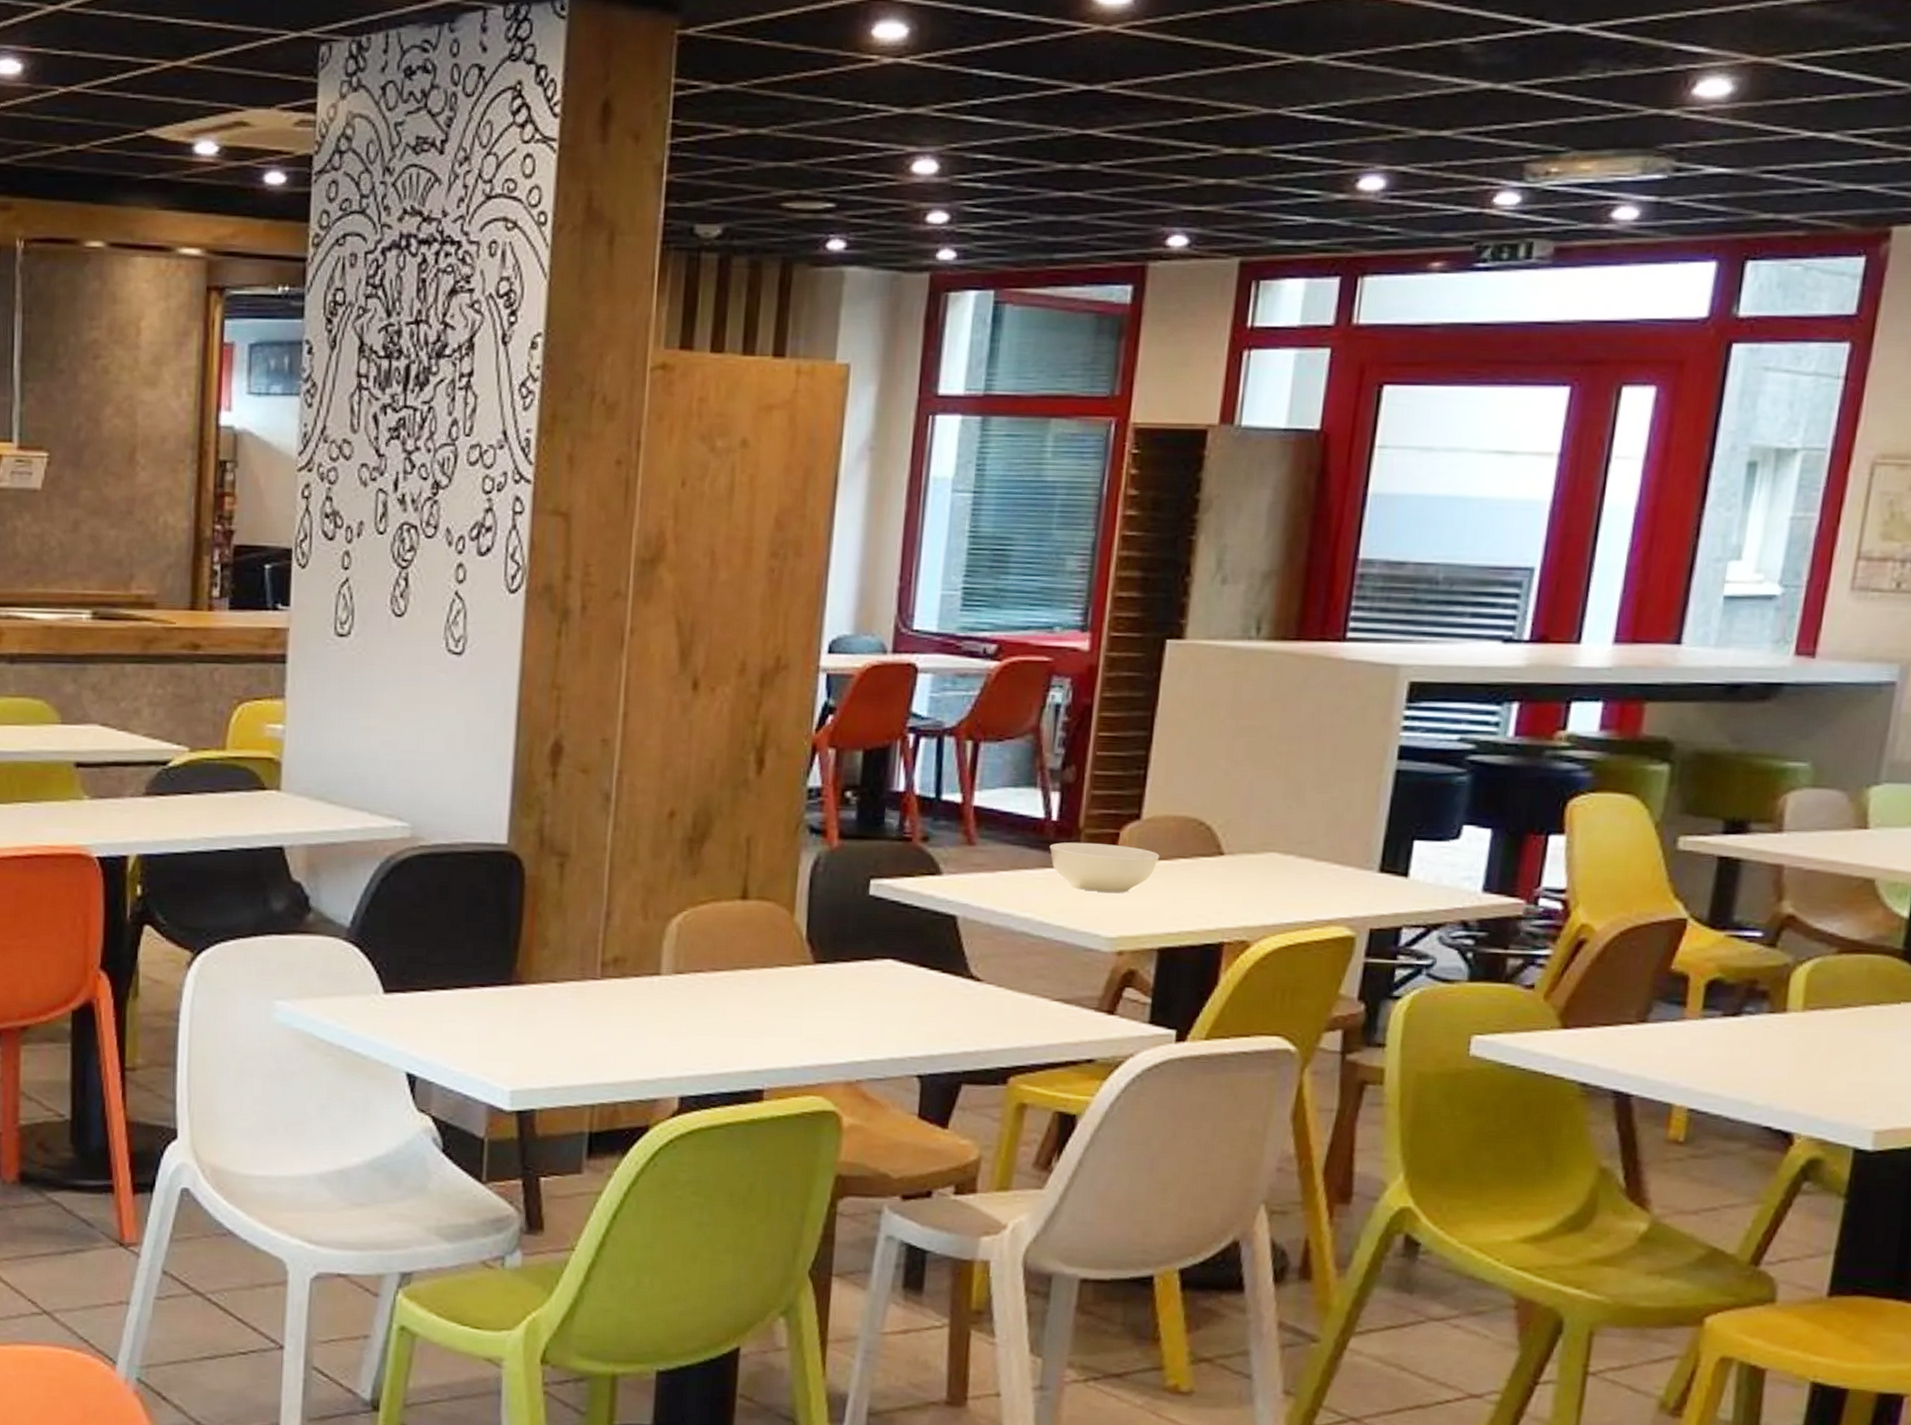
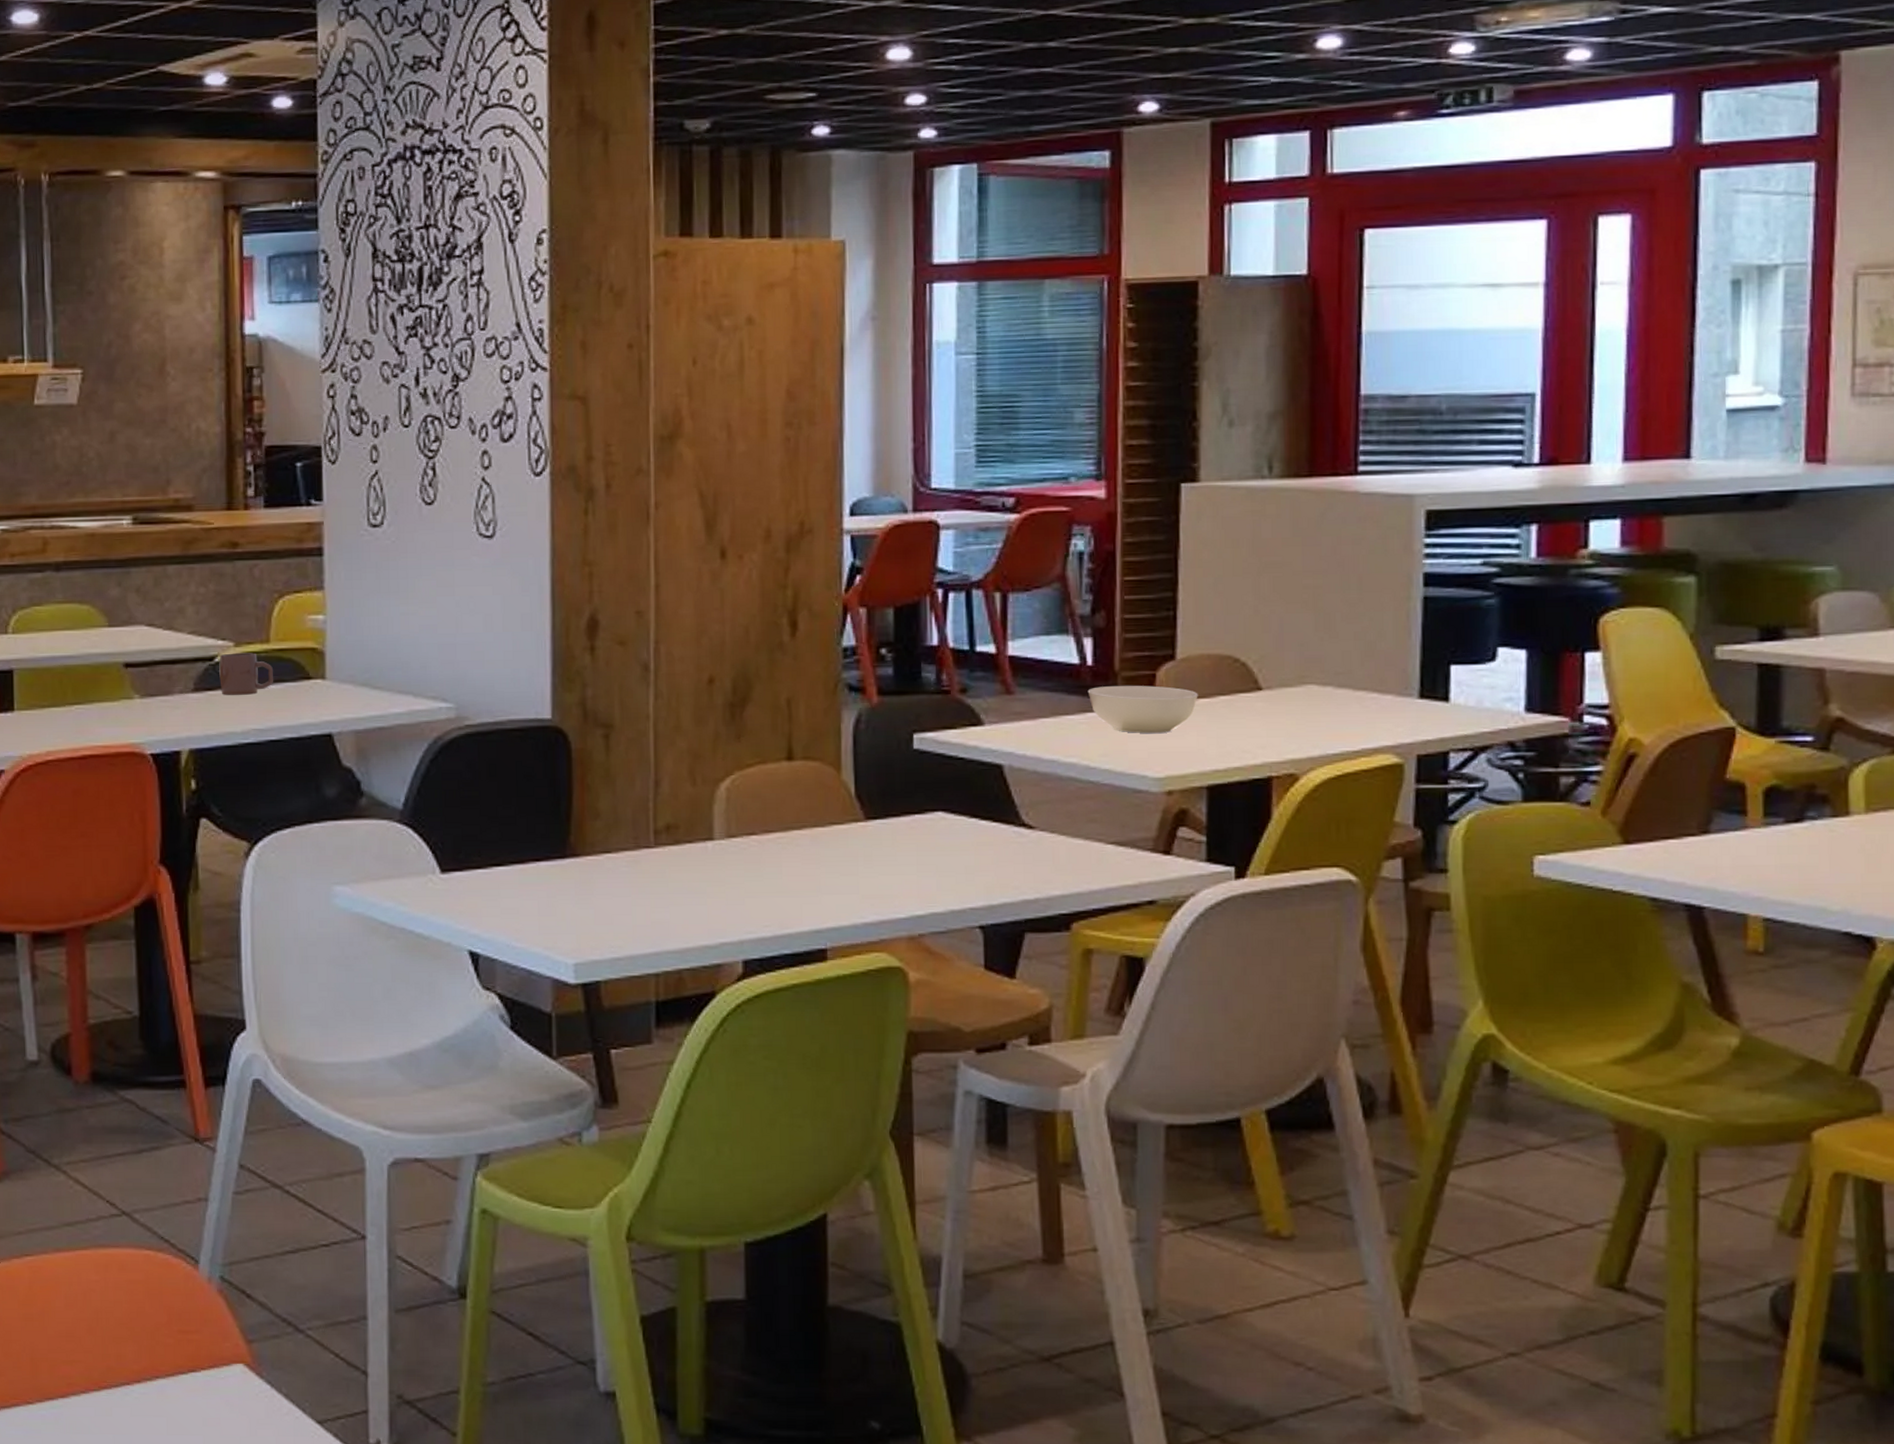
mug: none [172,758,228,803] -> present [219,653,274,696]

